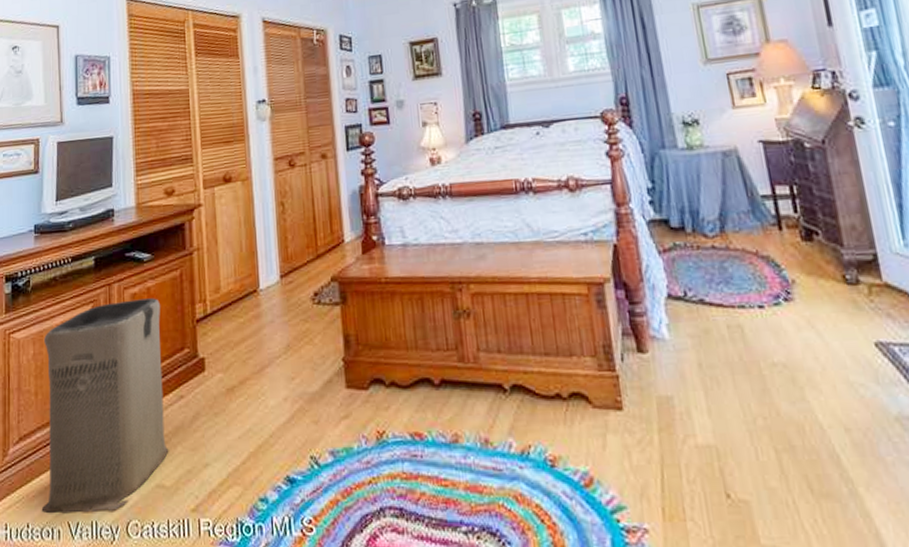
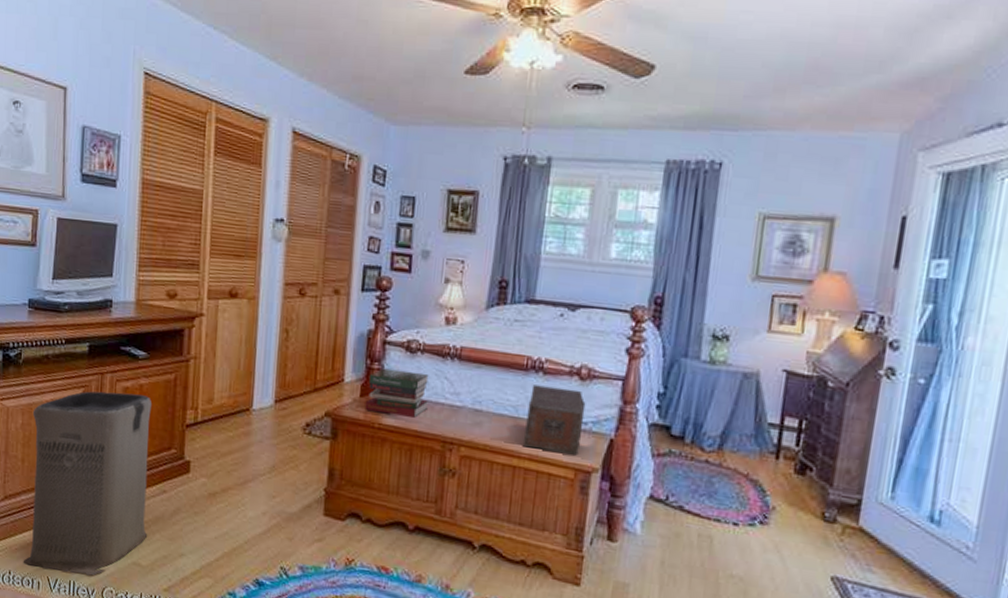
books: none [367,217,430,267] -> present [364,368,429,419]
decorative box: none [525,202,587,271] -> present [522,385,586,456]

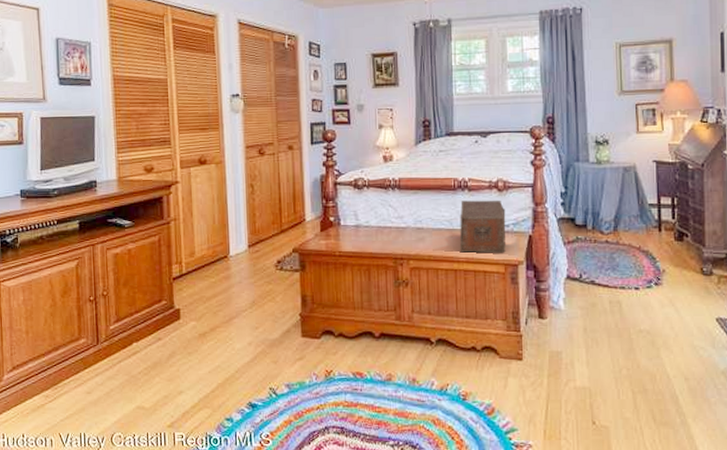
laundry basket: present [23,391,152,576] -> none [32,258,148,427]
books: present [364,368,429,419] -> none [325,204,378,243]

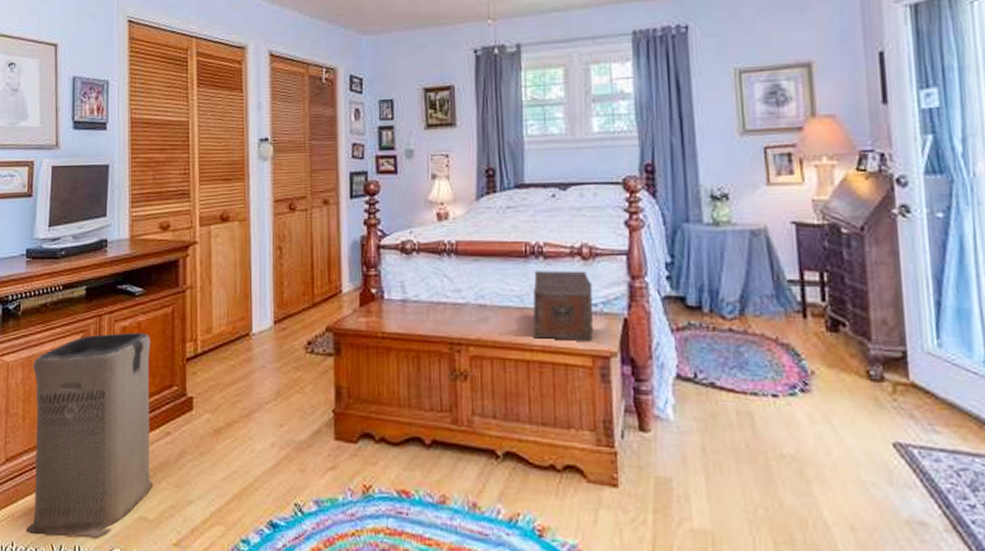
laundry basket: none [32,258,148,427] -> present [25,333,154,538]

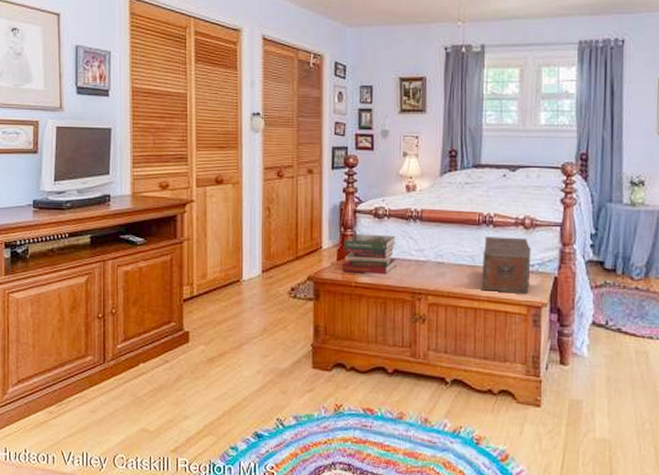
laundry basket: present [25,333,154,538] -> none [37,276,154,446]
books: none [365,273,430,323] -> present [342,234,397,275]

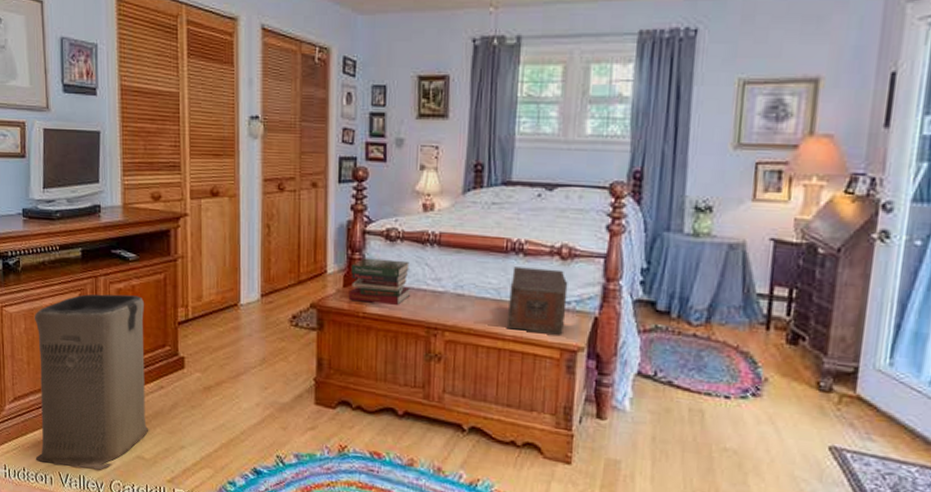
laundry basket: none [37,276,154,446] -> present [34,294,149,470]

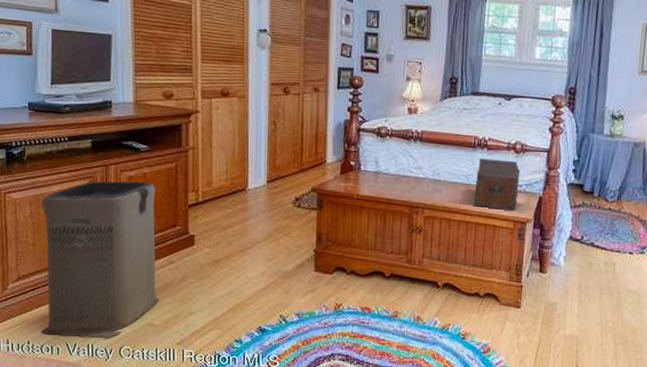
books: present [348,258,410,306] -> none [345,150,397,190]

